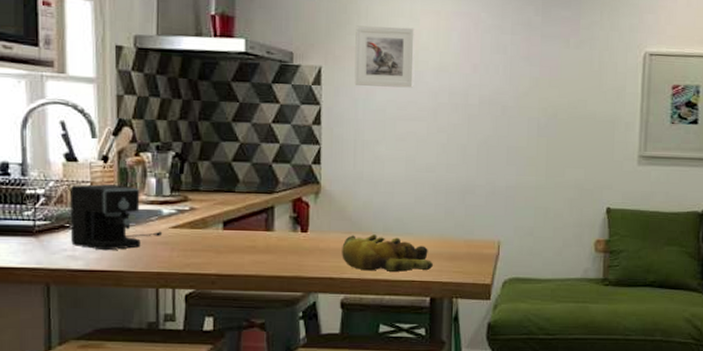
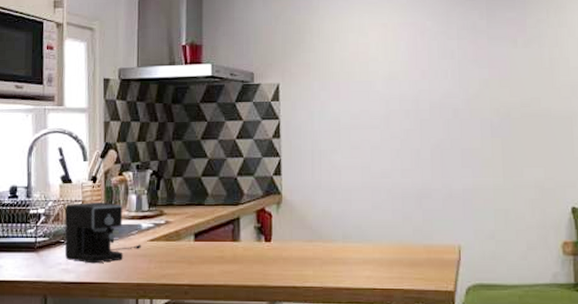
banana bunch: present [342,234,434,272] -> none [304,242,395,279]
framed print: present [354,25,416,88] -> none [309,41,366,99]

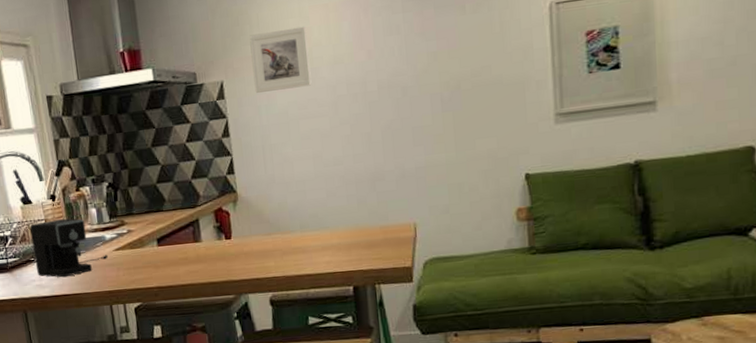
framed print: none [309,41,366,99] -> present [249,26,312,93]

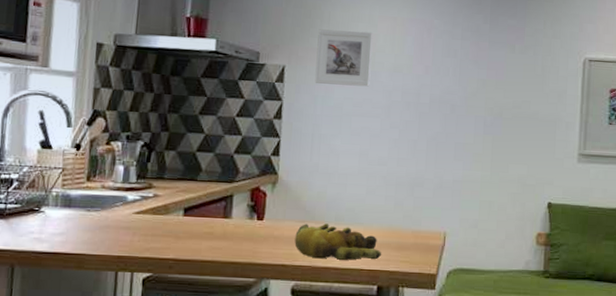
coffee maker: present [30,218,108,278] -> none [39,170,125,234]
banana bunch: none [264,233,353,268] -> present [294,223,382,260]

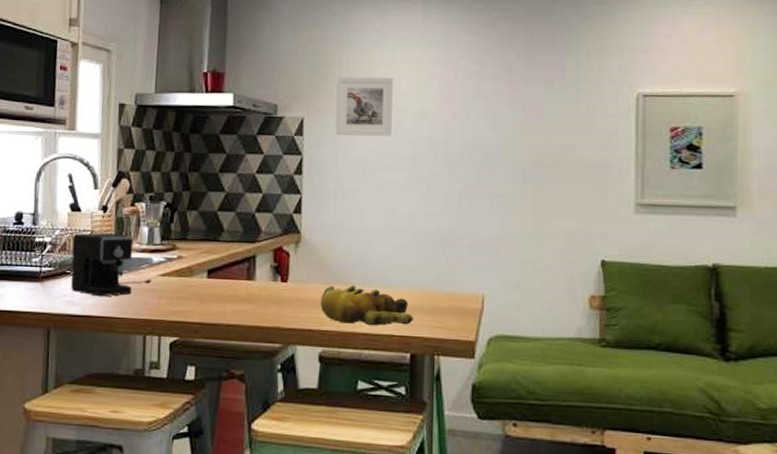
coffee maker: none [39,170,125,234] -> present [71,232,151,297]

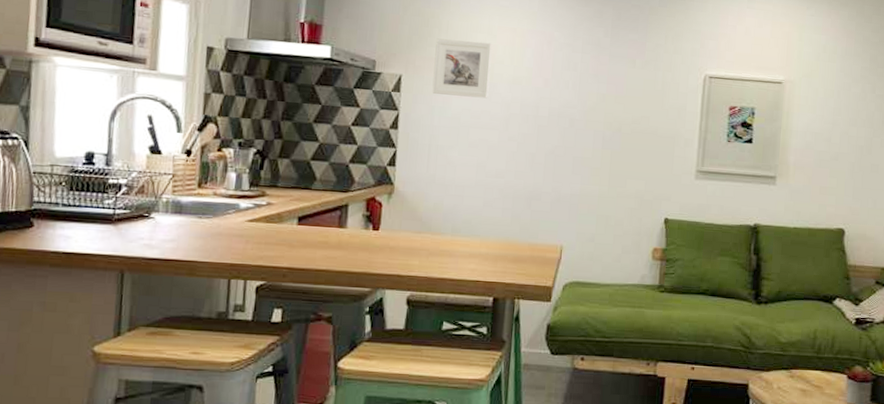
coffee maker: present [71,232,151,297] -> none [149,176,238,241]
banana bunch: present [320,285,414,325] -> none [410,235,499,272]

